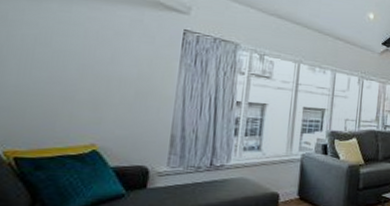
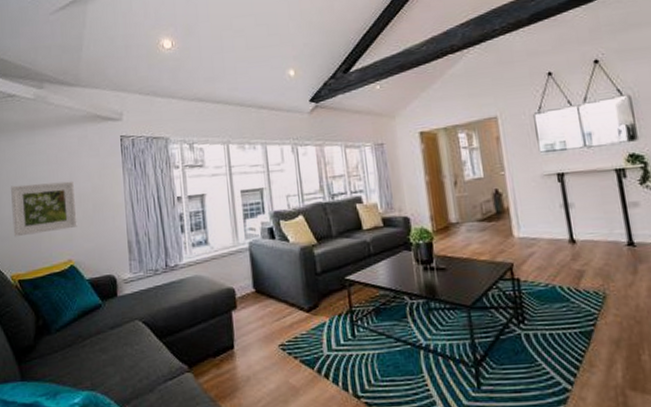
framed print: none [17,52,115,112] -> present [11,181,78,237]

